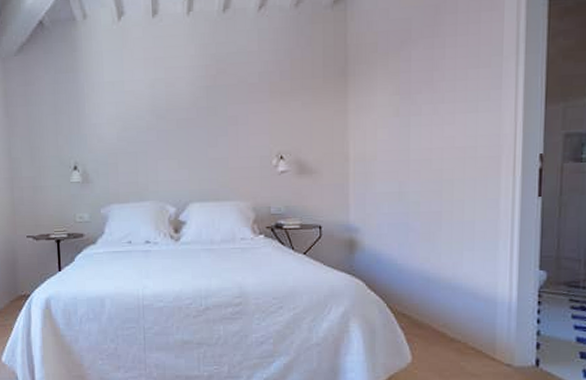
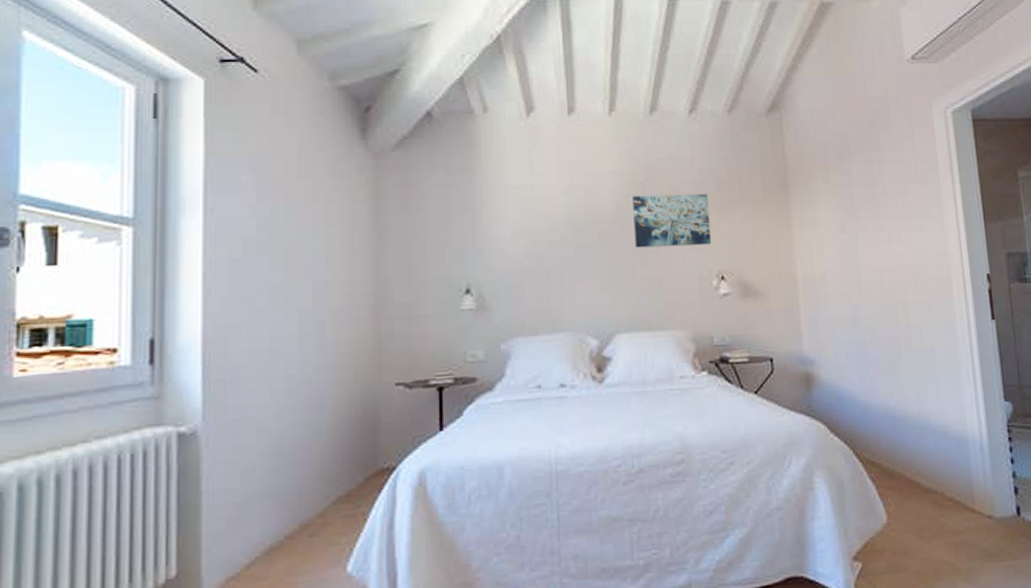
wall art: none [206,83,274,132] -> present [633,193,712,248]

